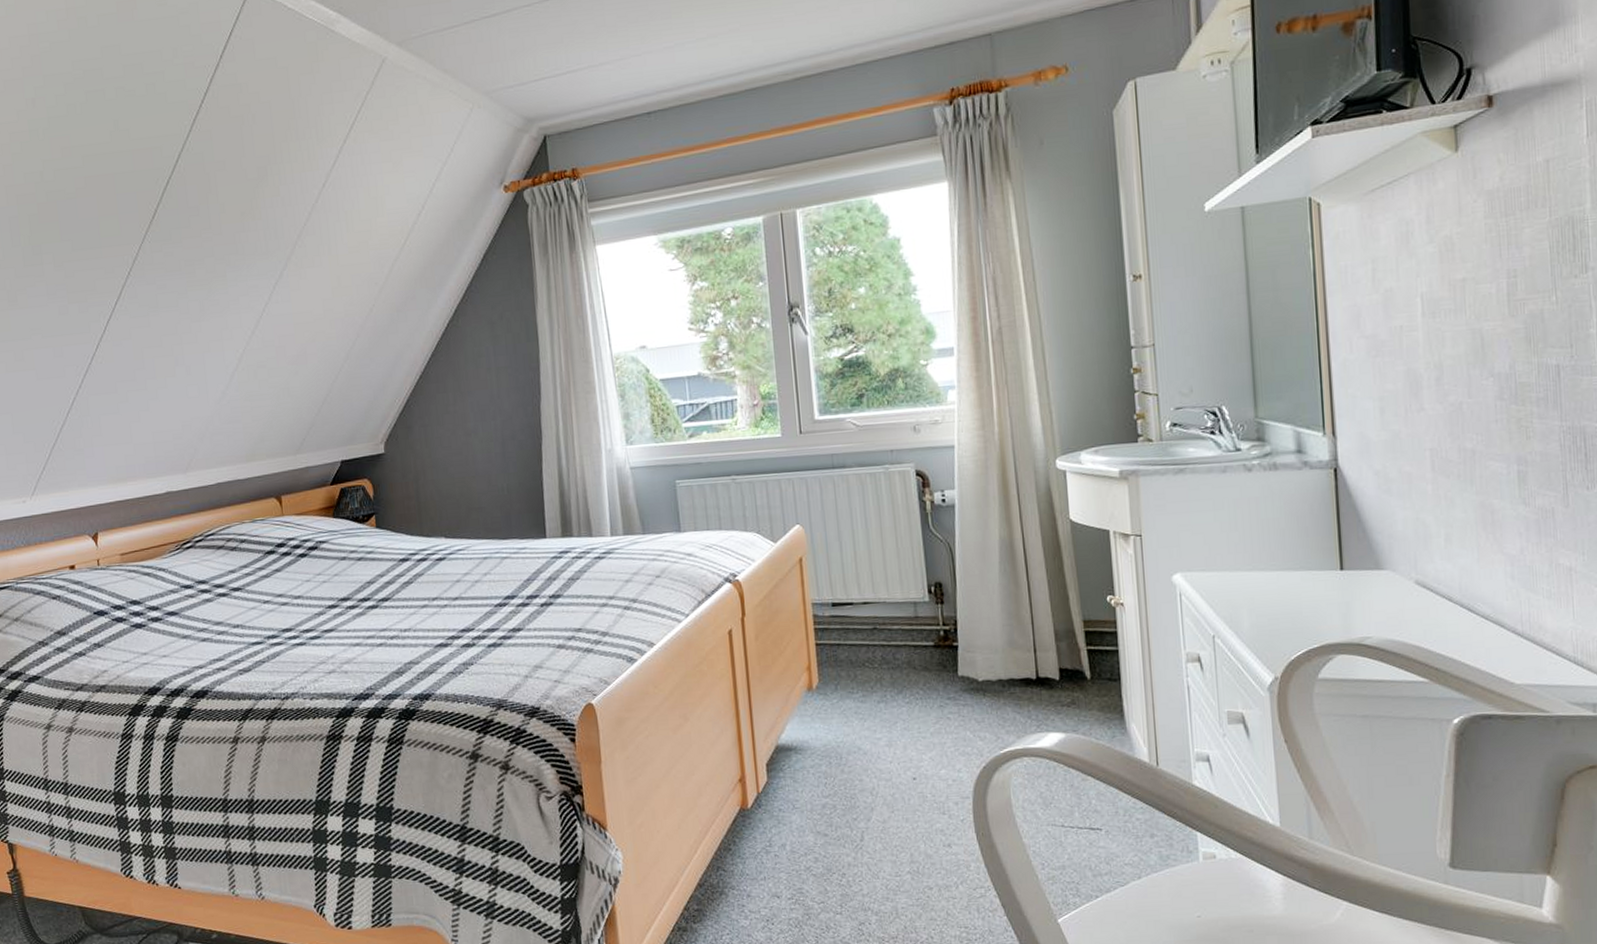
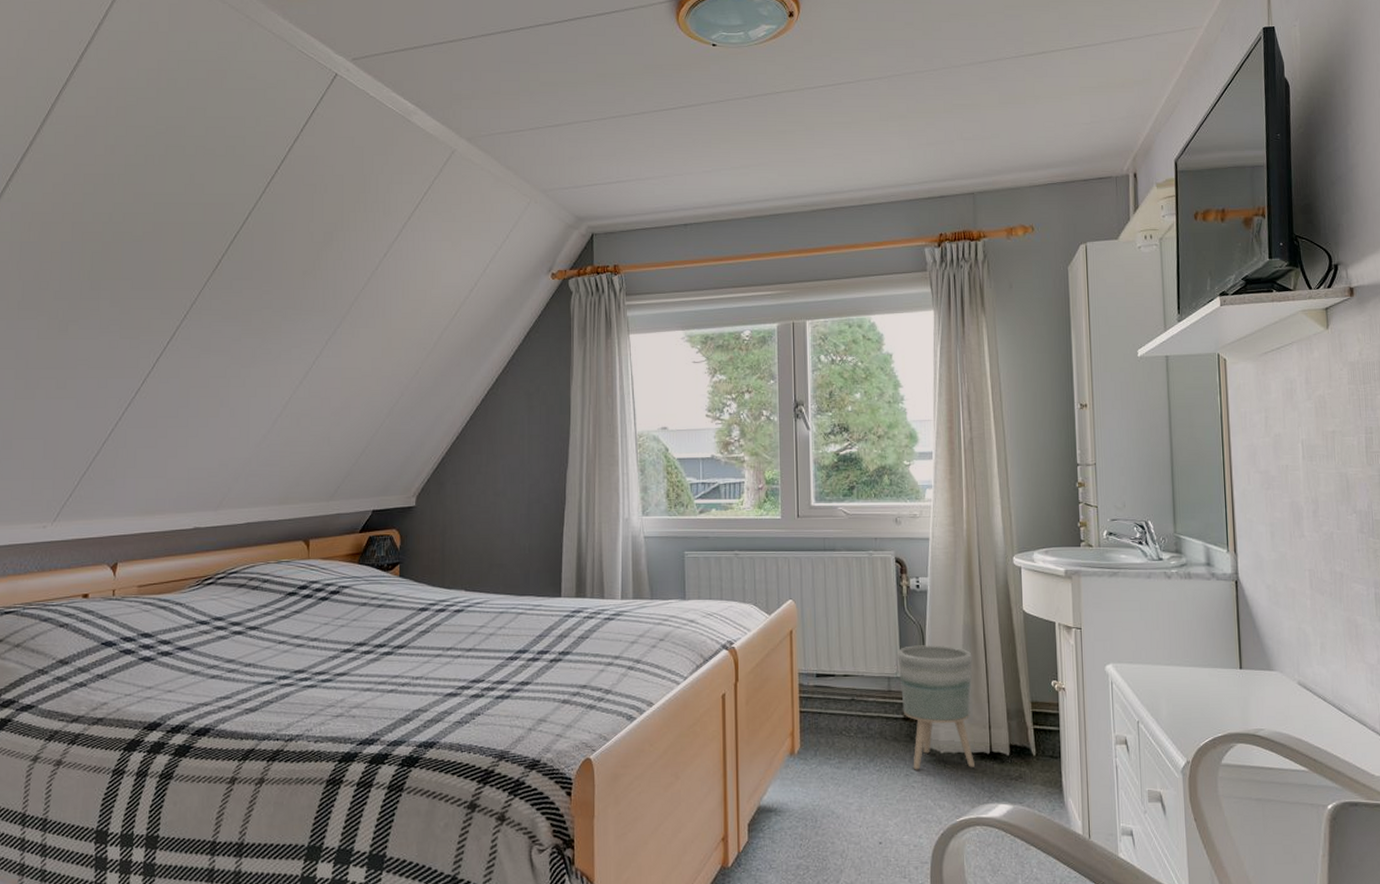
planter: none [923,564,1019,701] -> present [897,645,975,770]

